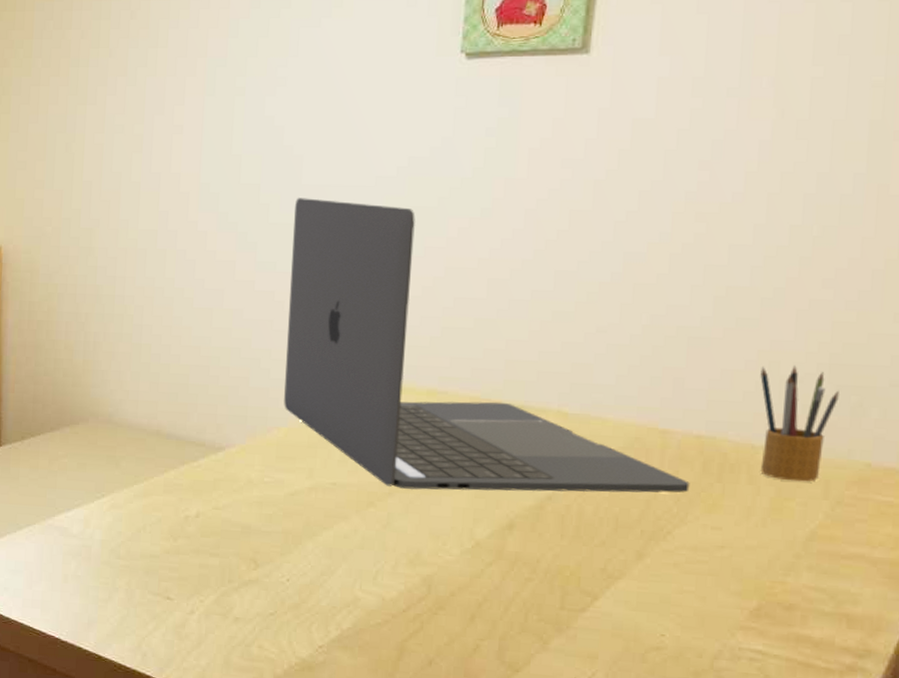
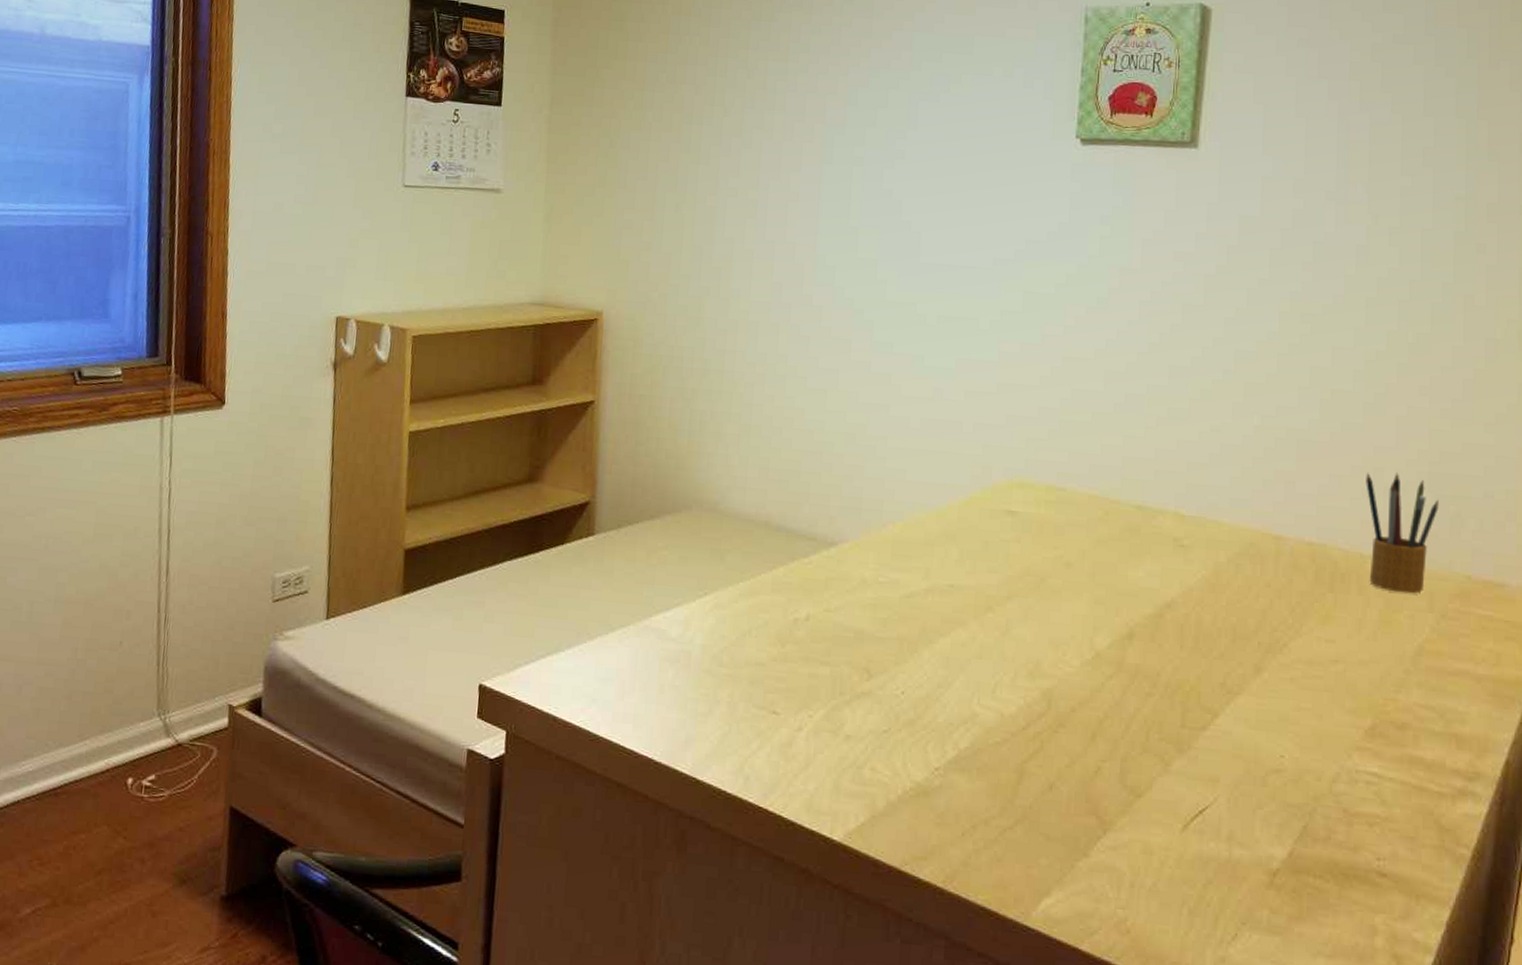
laptop: present [284,198,690,493] -> none [900,276,1304,603]

